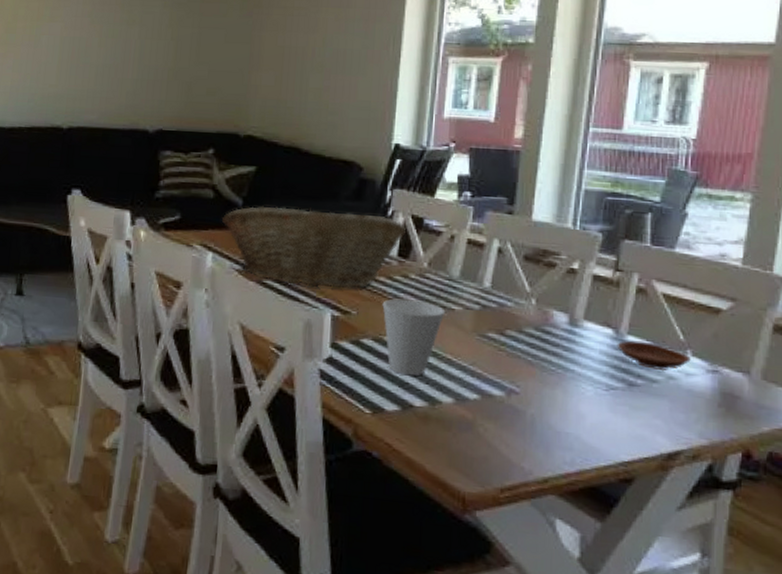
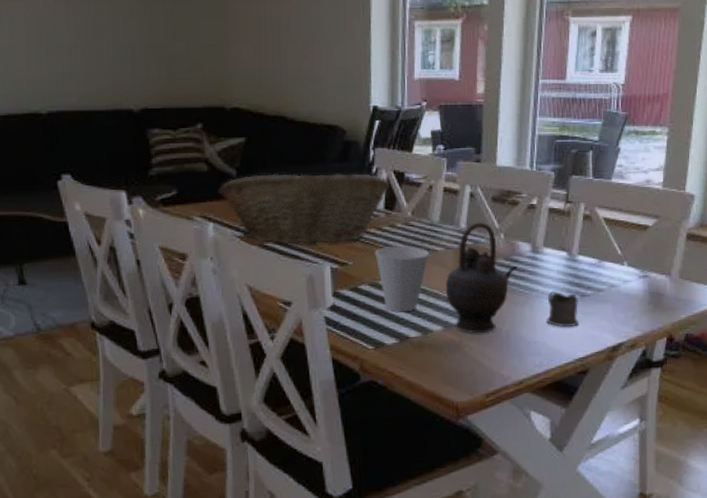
teapot: none [460,282,550,414] -> present [445,222,517,334]
tea glass holder: none [583,374,625,421] -> present [546,291,579,327]
plate: present [617,340,691,370] -> none [570,258,627,281]

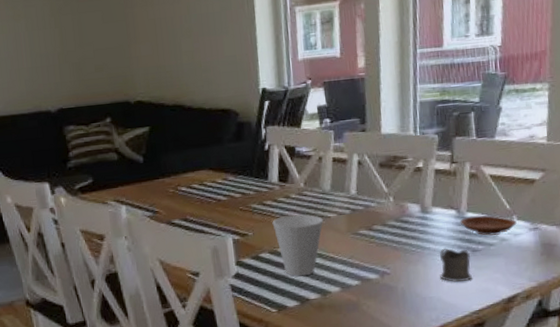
fruit basket: present [219,172,391,245] -> none [128,150,283,221]
teapot: present [445,222,517,334] -> none [340,187,408,293]
plate: none [570,258,627,281] -> present [460,214,517,236]

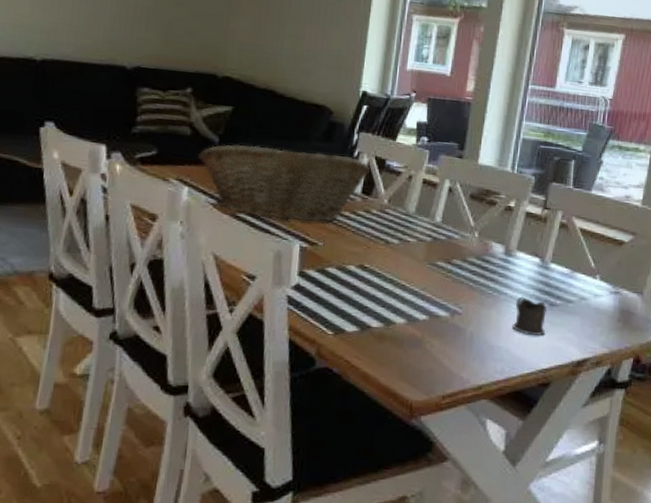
fruit basket: none [128,150,283,221] -> present [198,144,370,222]
cup: present [272,214,324,276] -> none [346,231,402,300]
plate: present [460,214,517,236] -> none [542,267,599,292]

